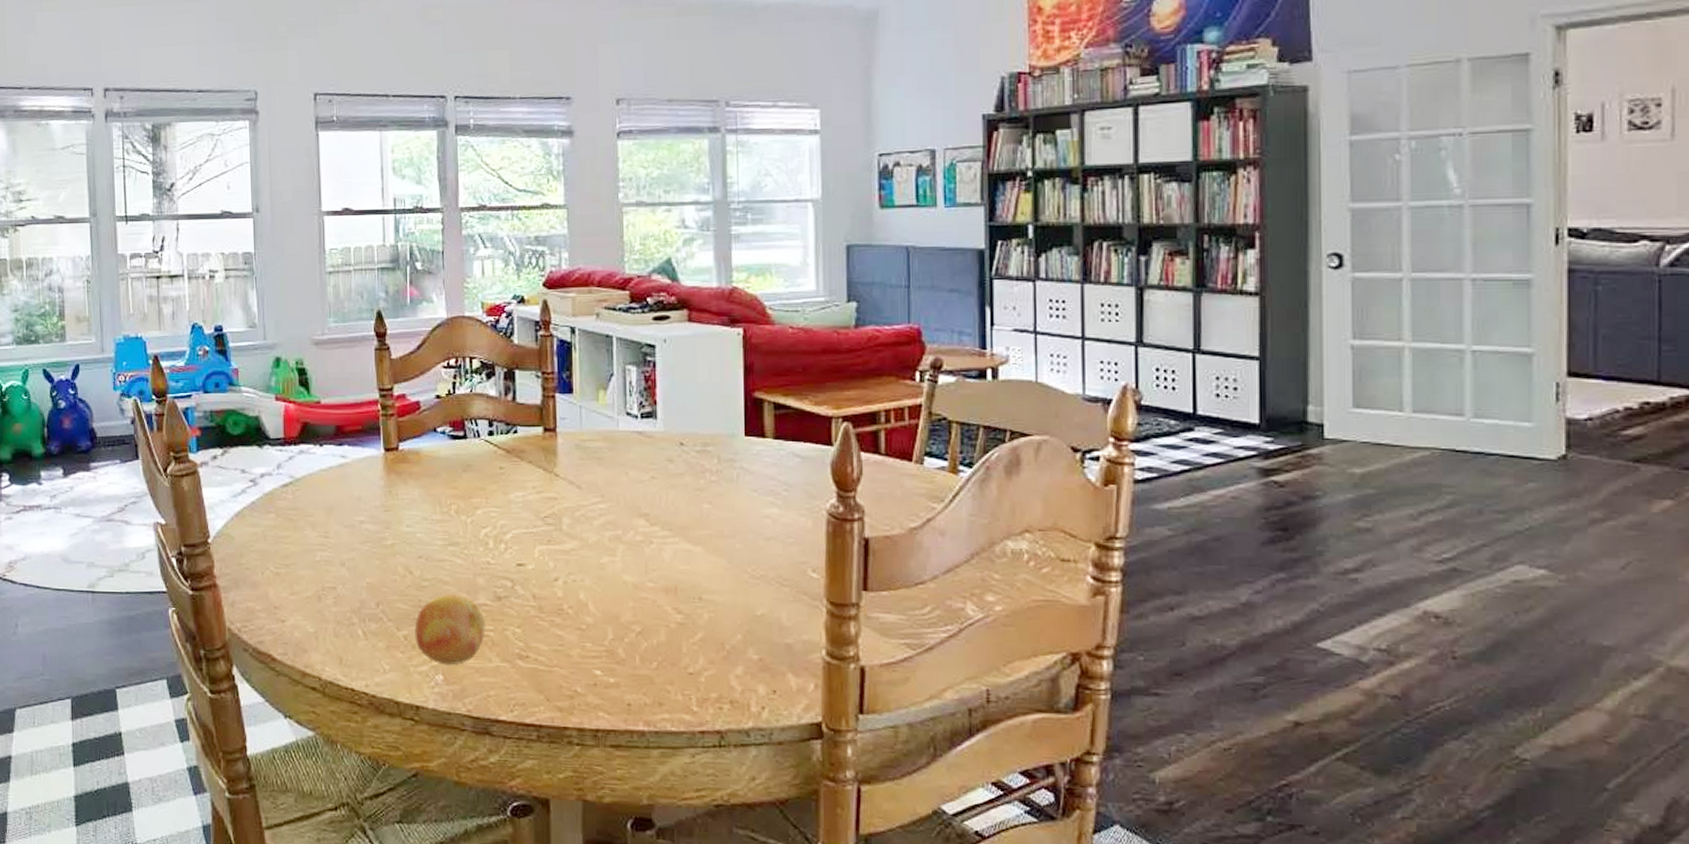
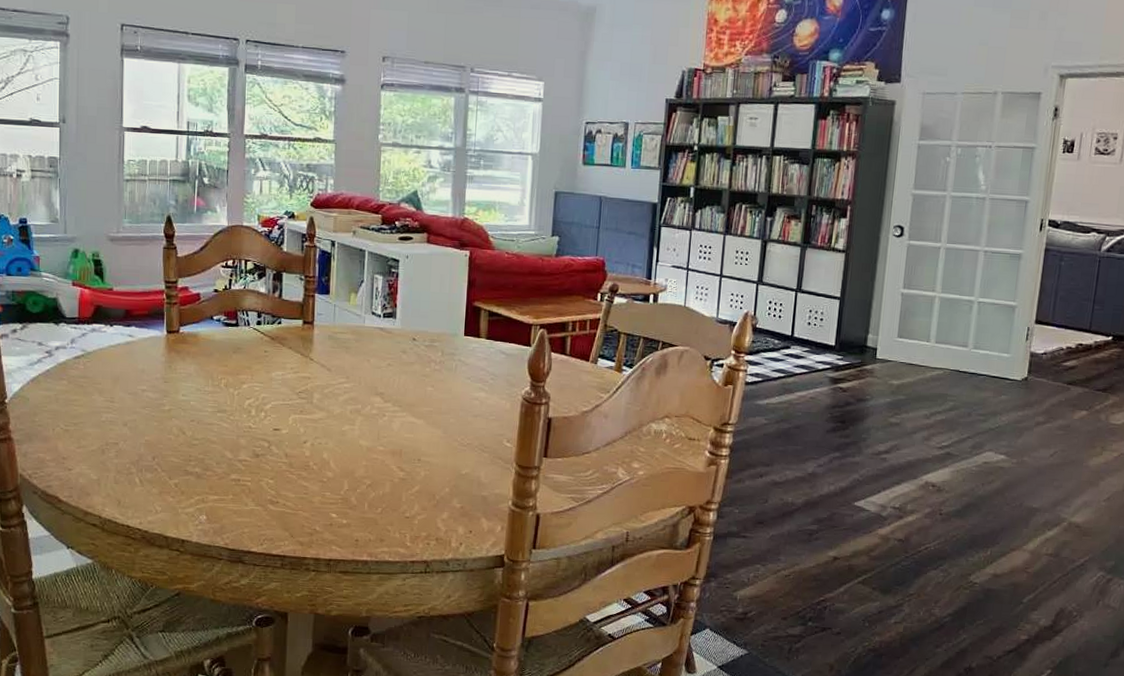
fruit: present [414,593,487,666] -> none [184,450,245,508]

